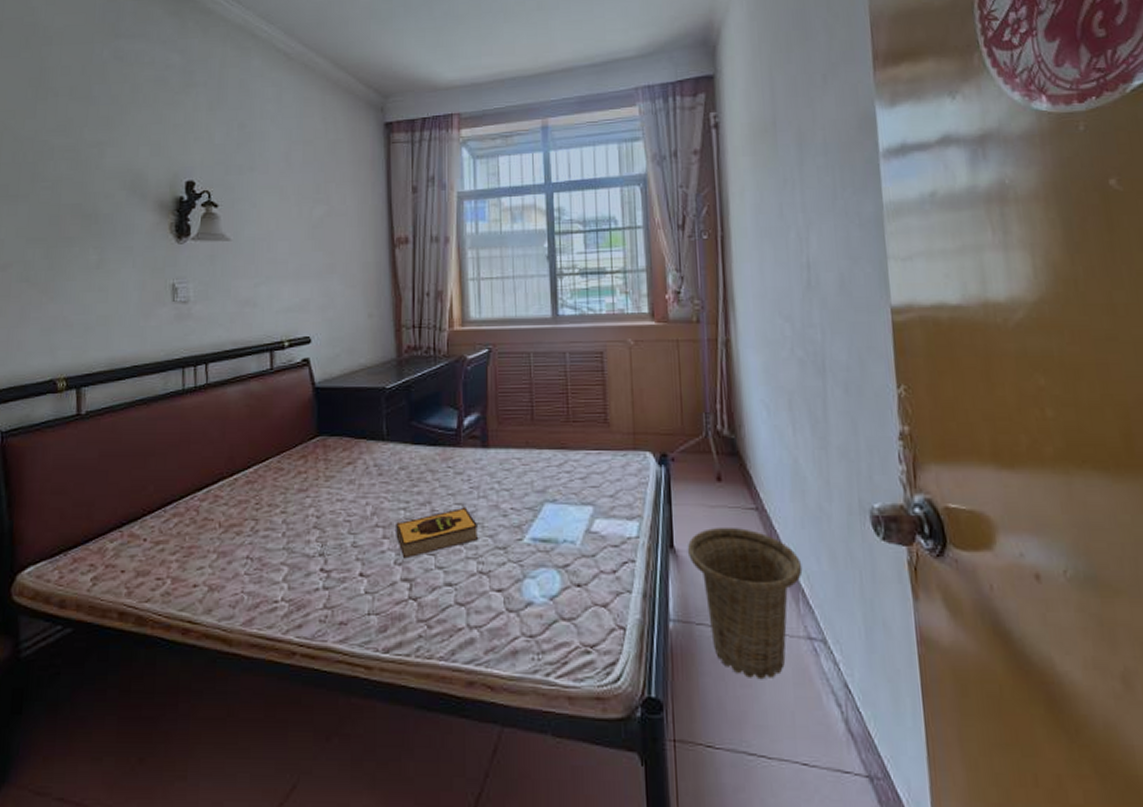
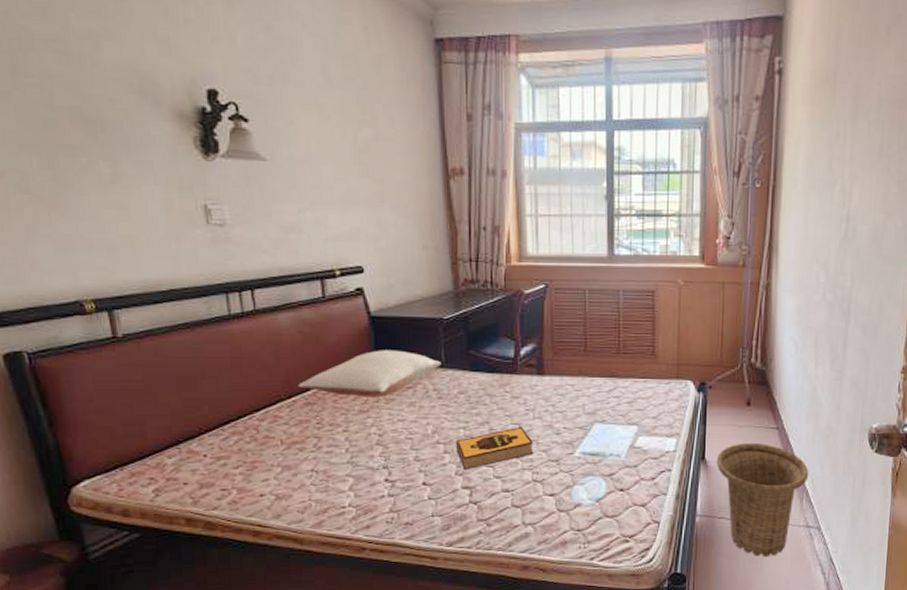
pillow: none [240,422,383,474] -> present [298,350,442,397]

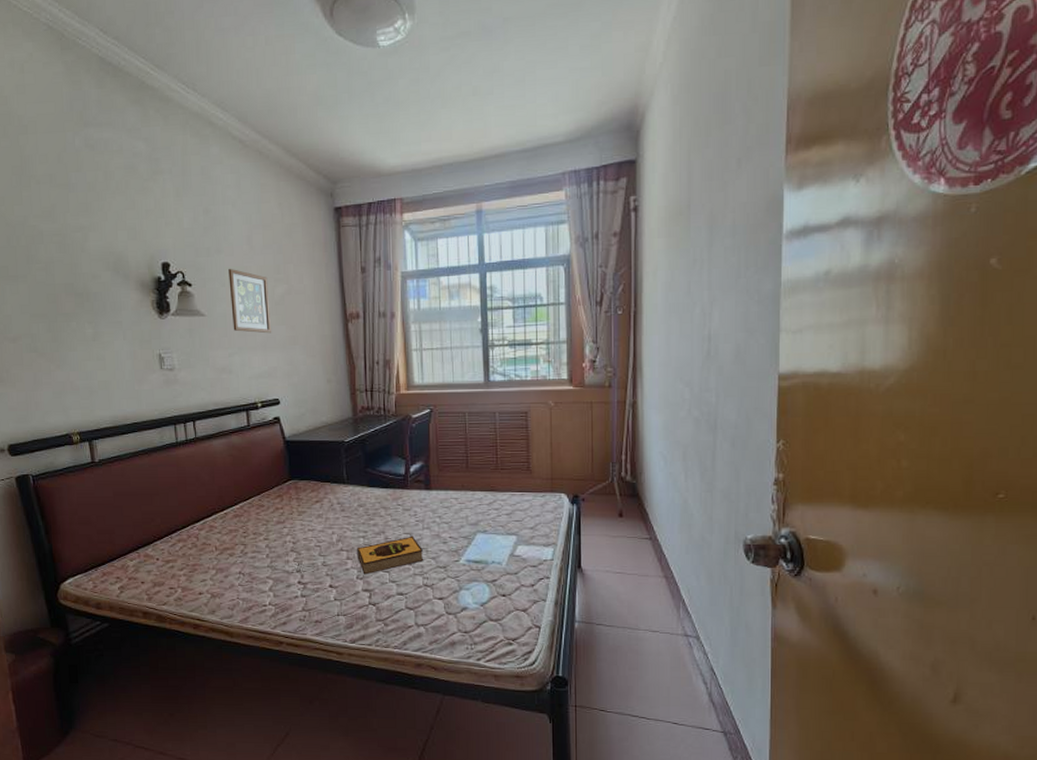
picture frame: none [297,102,355,187] -> present [228,268,272,334]
pillow: present [298,350,442,397] -> none [229,469,344,510]
basket: present [716,442,809,557] -> none [592,552,684,665]

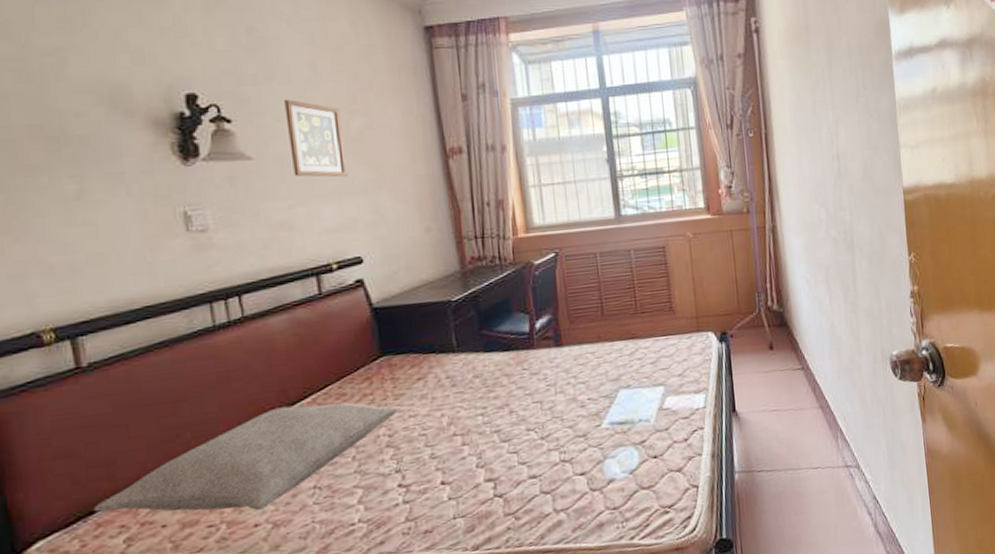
pillow: none [101,509,301,583] -> present [93,403,399,512]
hardback book: present [357,536,424,575] -> none [474,403,560,461]

